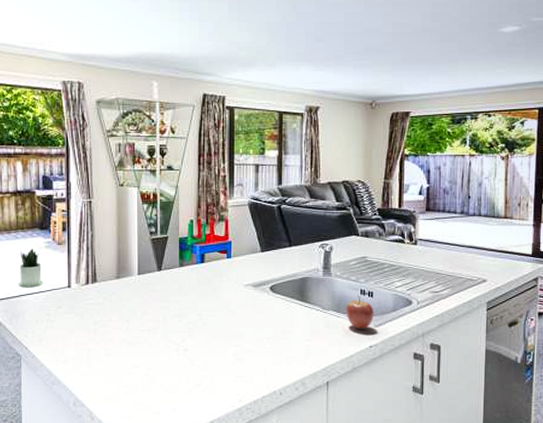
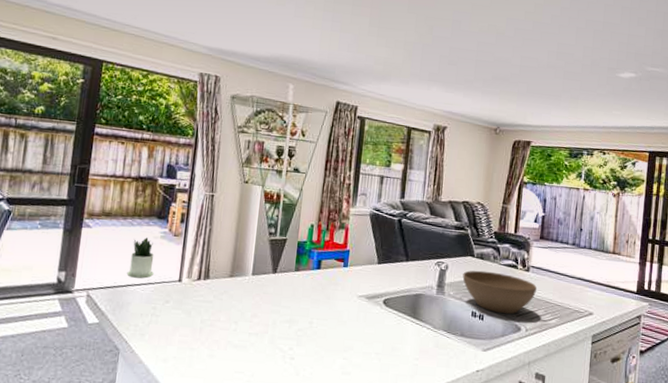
fruit: present [346,295,374,330] -> none [456,317,484,353]
bowl: none [348,248,427,289] -> present [462,270,537,314]

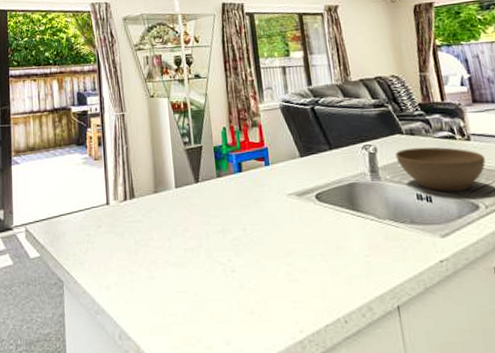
planter: present [126,237,155,279] -> none [58,166,83,208]

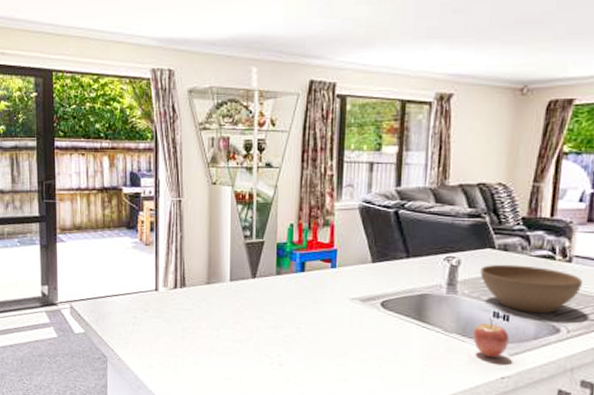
fruit: none [403,201,438,242] -> present [473,318,510,358]

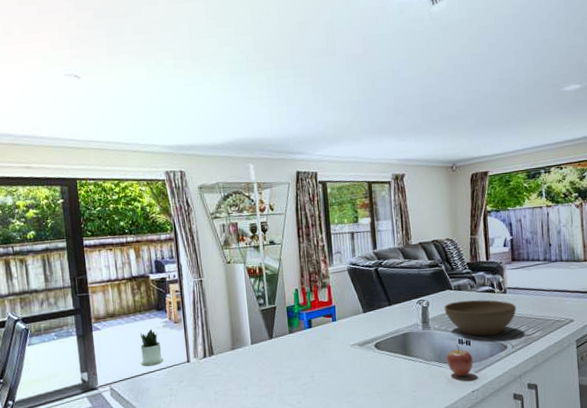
planter: none [104,249,131,290] -> present [139,329,165,367]

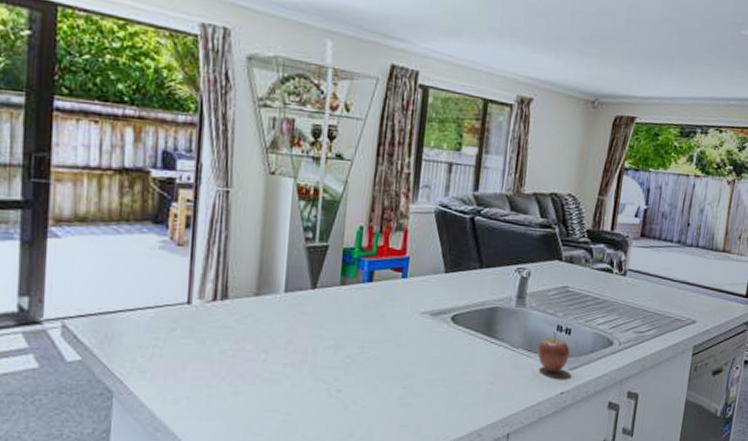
planter: present [139,329,165,367] -> none [115,249,154,303]
bowl: present [444,299,517,336] -> none [547,276,635,327]

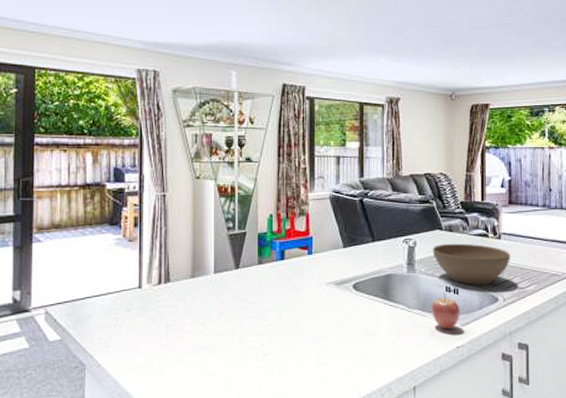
bowl: none [547,276,635,327] -> present [432,243,511,286]

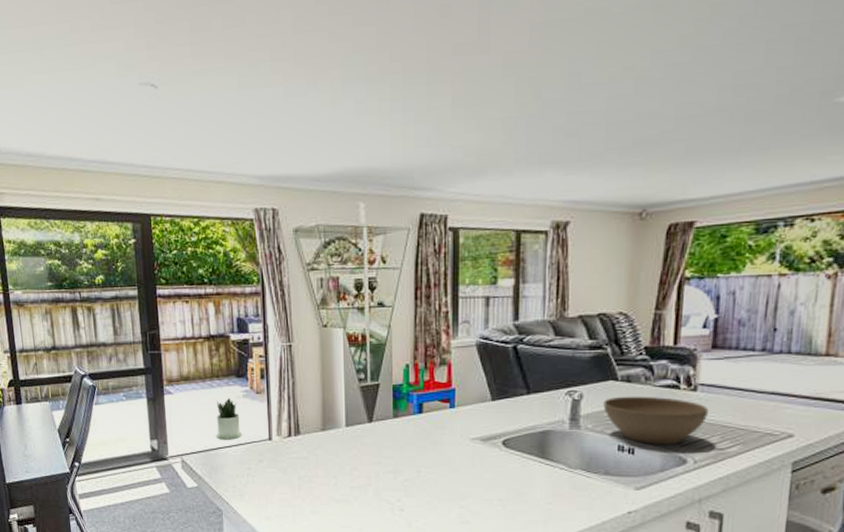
planter: none [84,246,113,290] -> present [215,398,243,441]
fruit: present [432,293,460,330] -> none [598,452,635,493]

